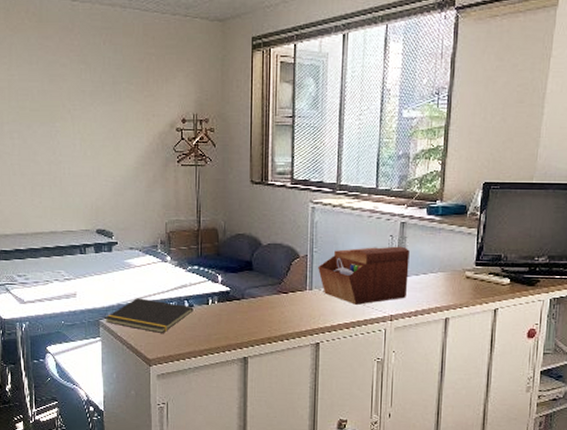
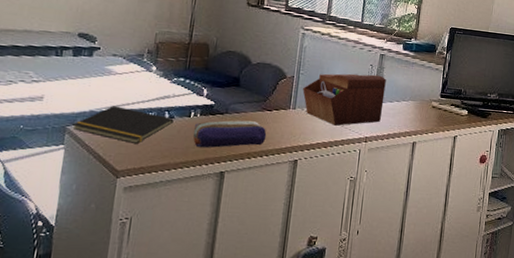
pencil case: none [213,304,285,335] -> present [193,119,267,148]

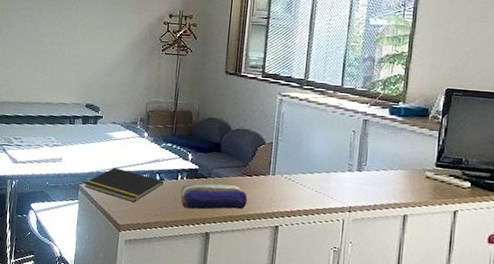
sewing box: present [303,73,386,126] -> none [282,140,371,194]

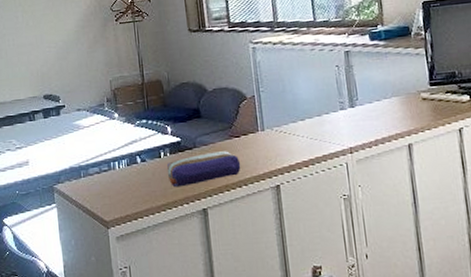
notepad: present [84,167,164,202] -> none [58,158,147,193]

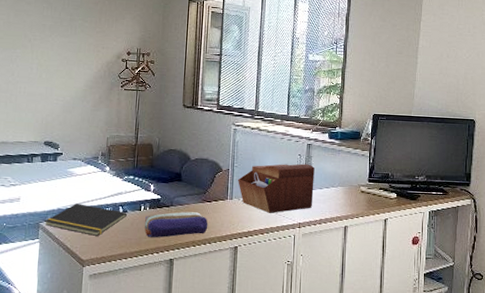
notepad: none [58,158,147,193] -> present [45,203,127,236]
sewing box: none [267,75,363,141] -> present [238,163,315,213]

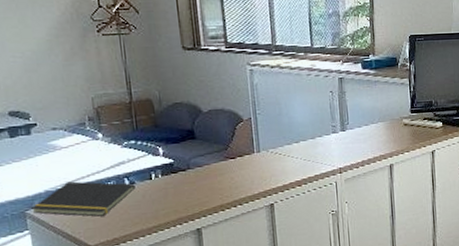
pencil case: present [144,211,208,238] -> none [158,171,236,209]
sewing box: present [238,163,315,213] -> none [263,101,352,162]

